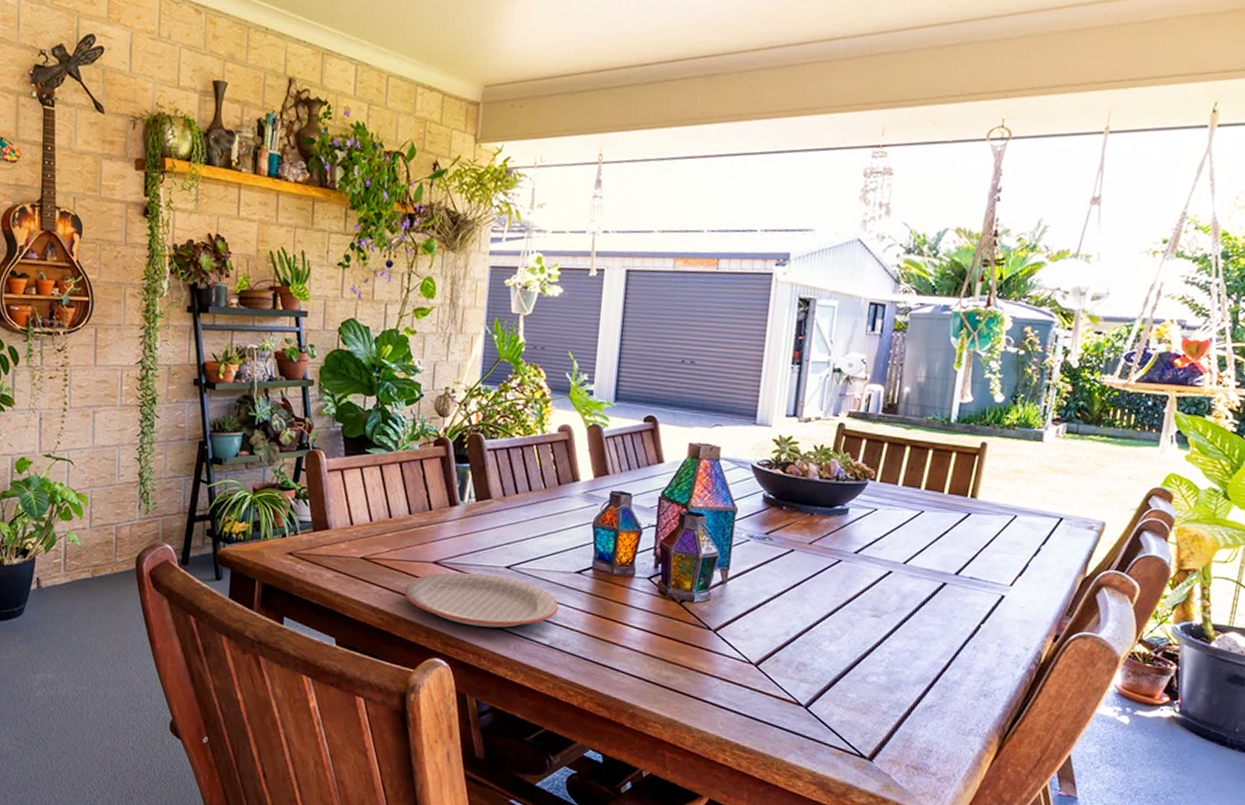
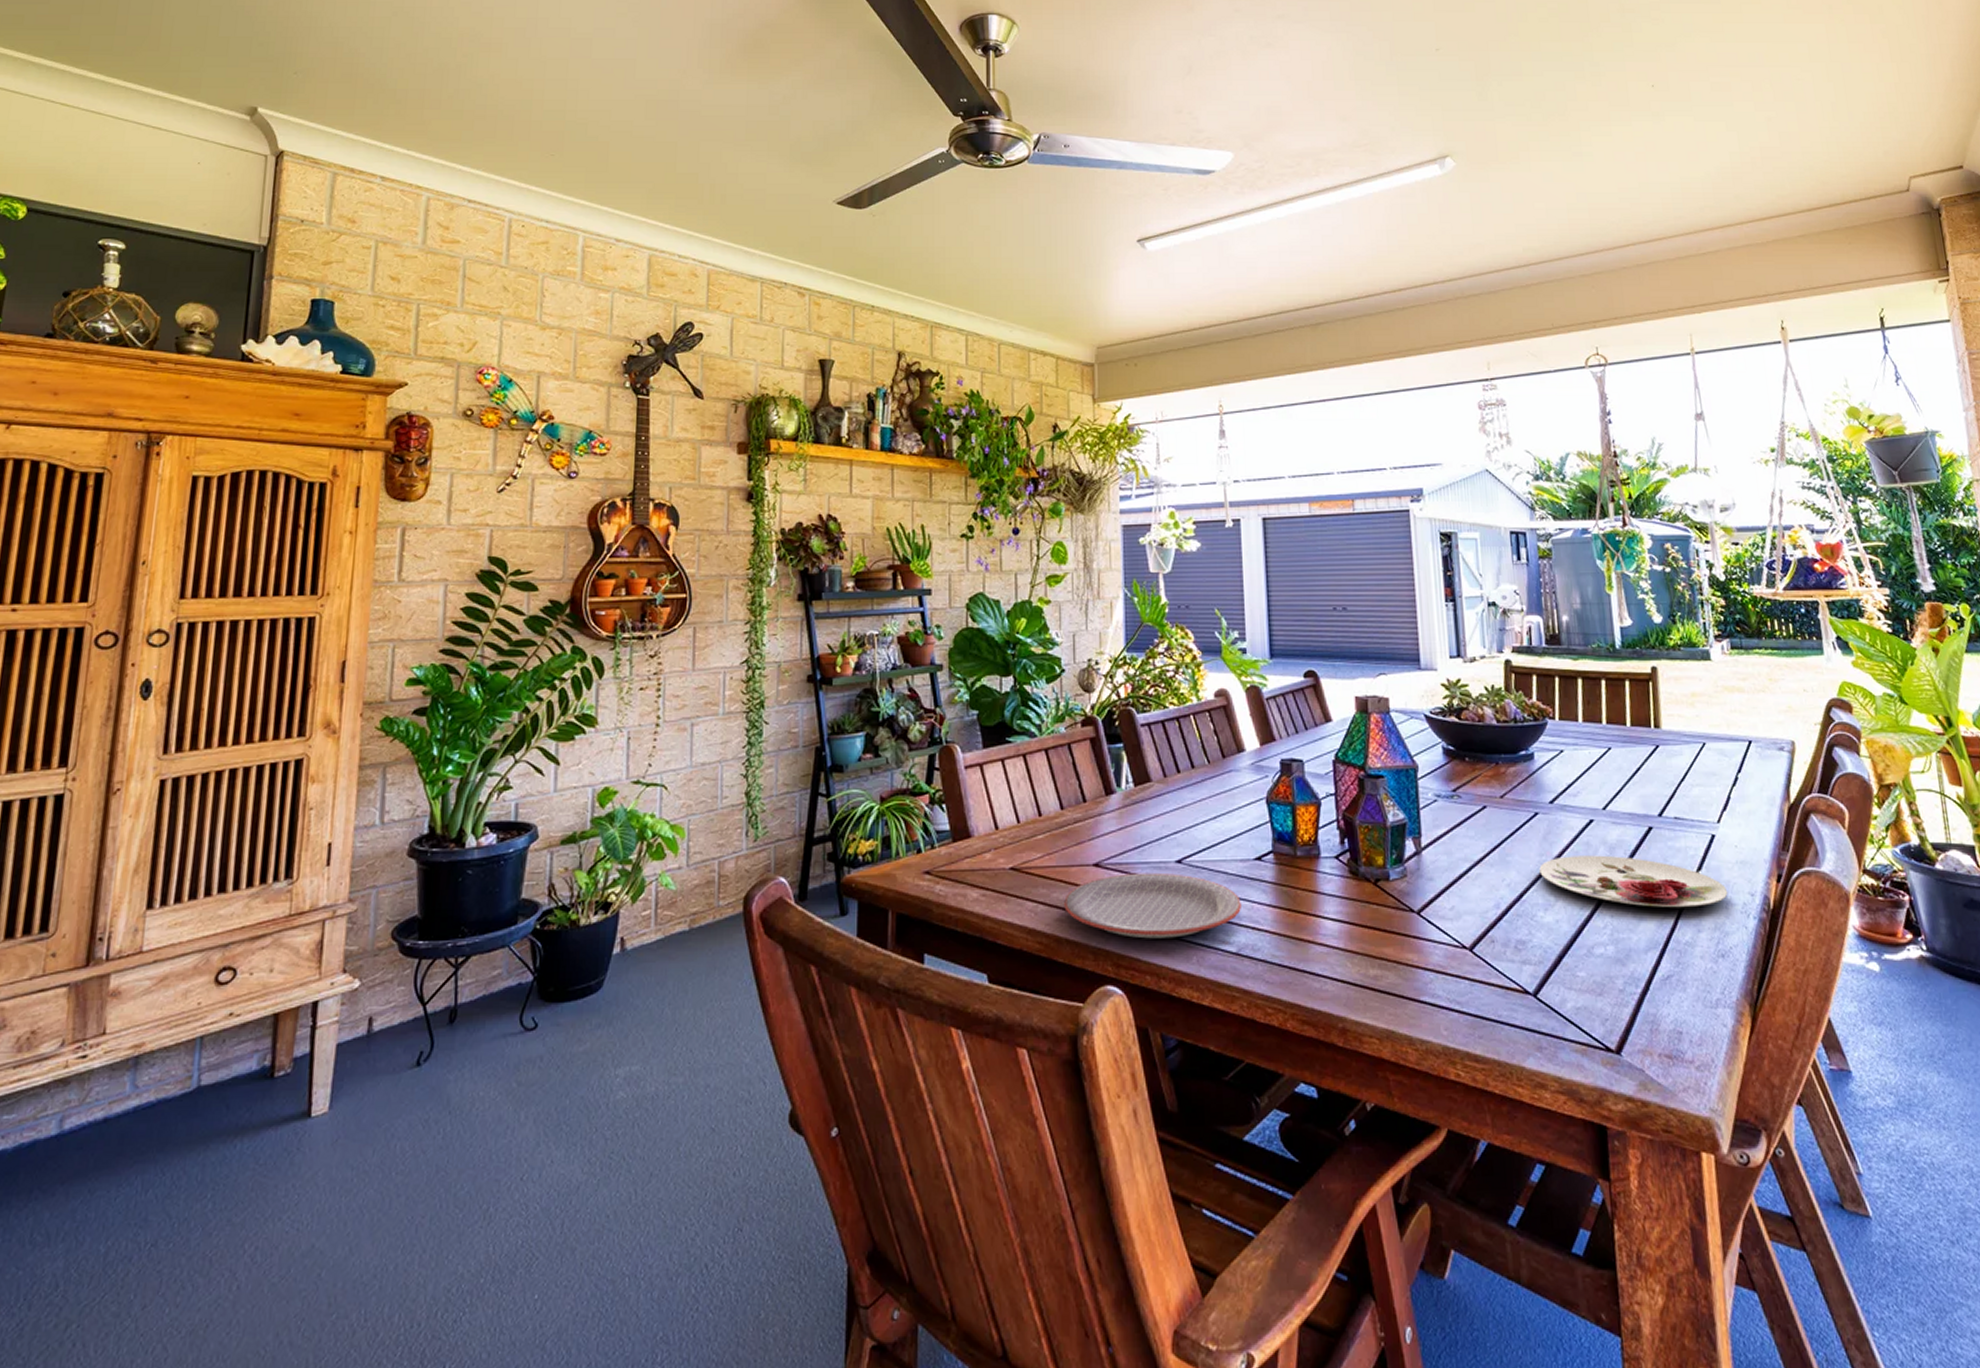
plate: none [832,599,1004,654] -> present [1539,855,1728,908]

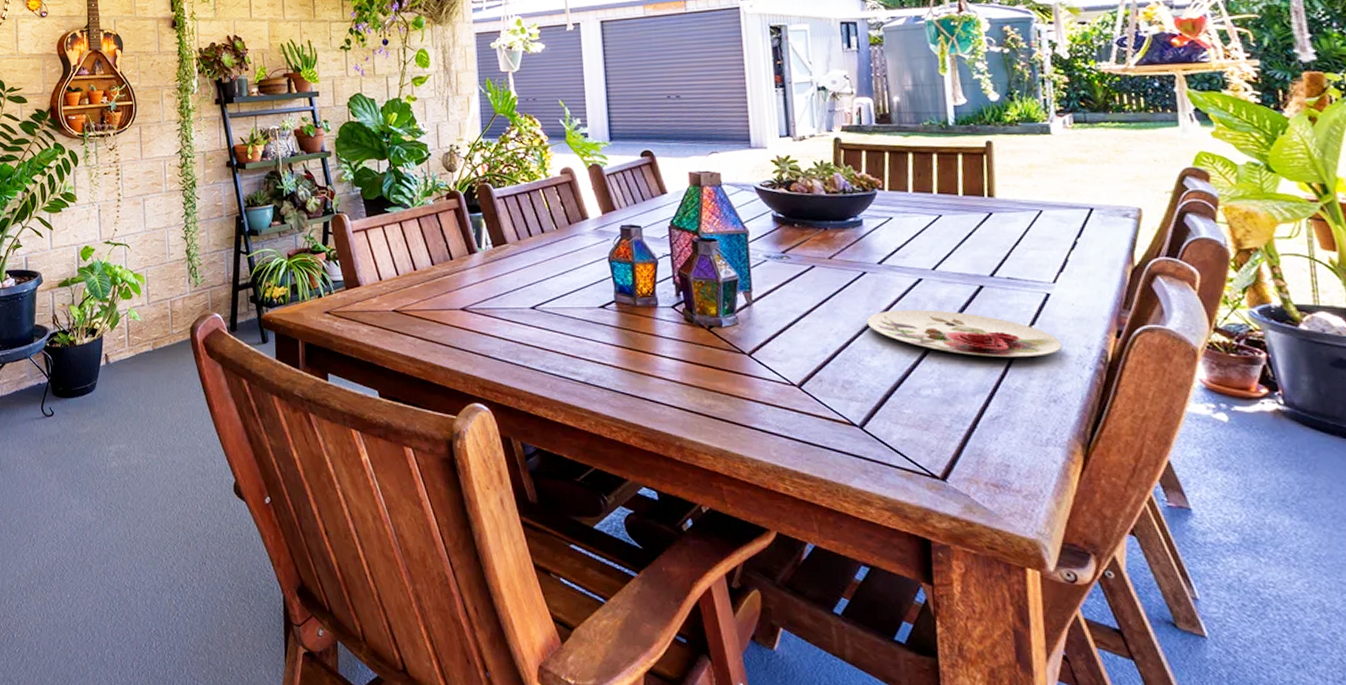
plate: present [1064,872,1241,939] -> none [437,316,588,368]

